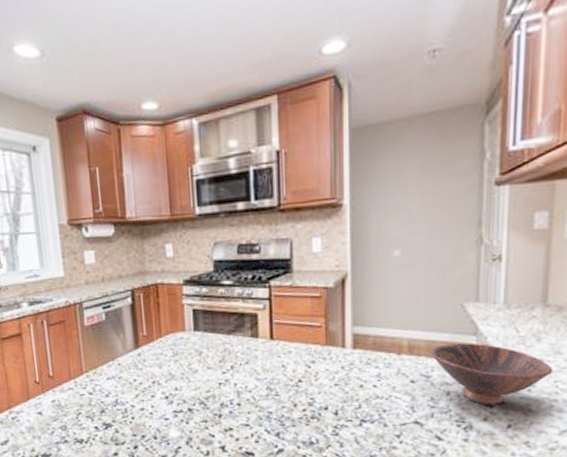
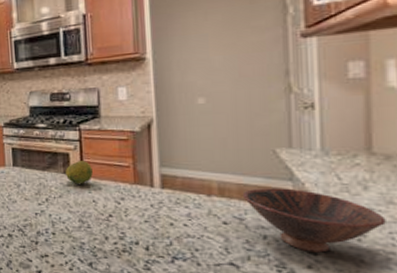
fruit: none [253,322,282,348] -> present [66,161,93,184]

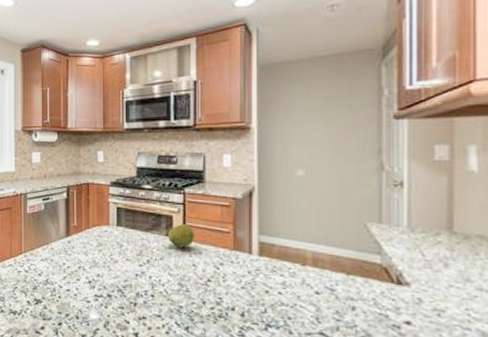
bowl: present [242,188,386,253] -> none [334,260,463,326]

